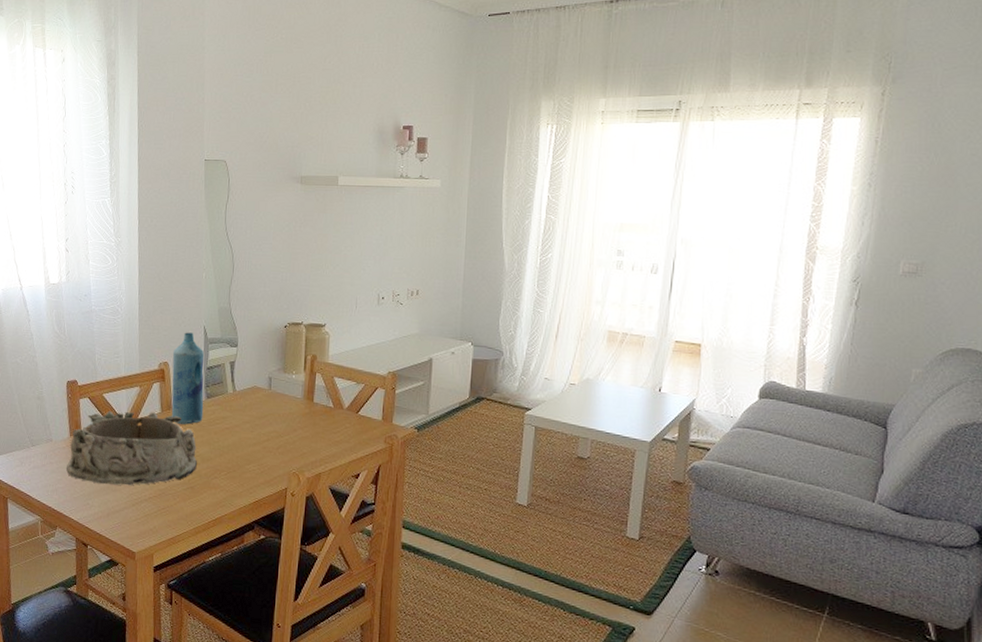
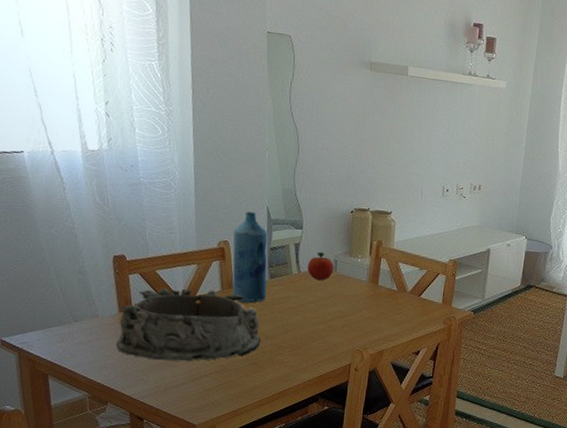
fruit: none [242,369,269,399] -> present [307,251,335,280]

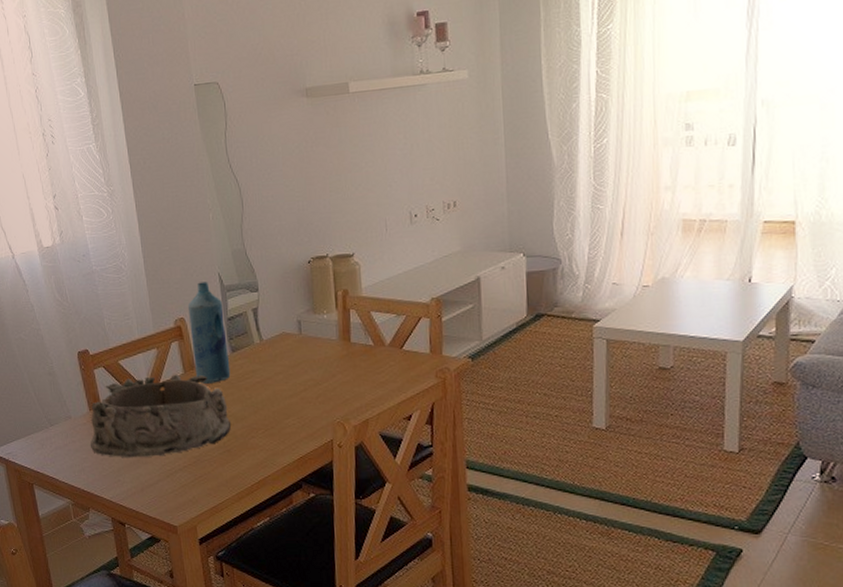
fruit: present [307,251,335,280] -> none [268,313,299,346]

